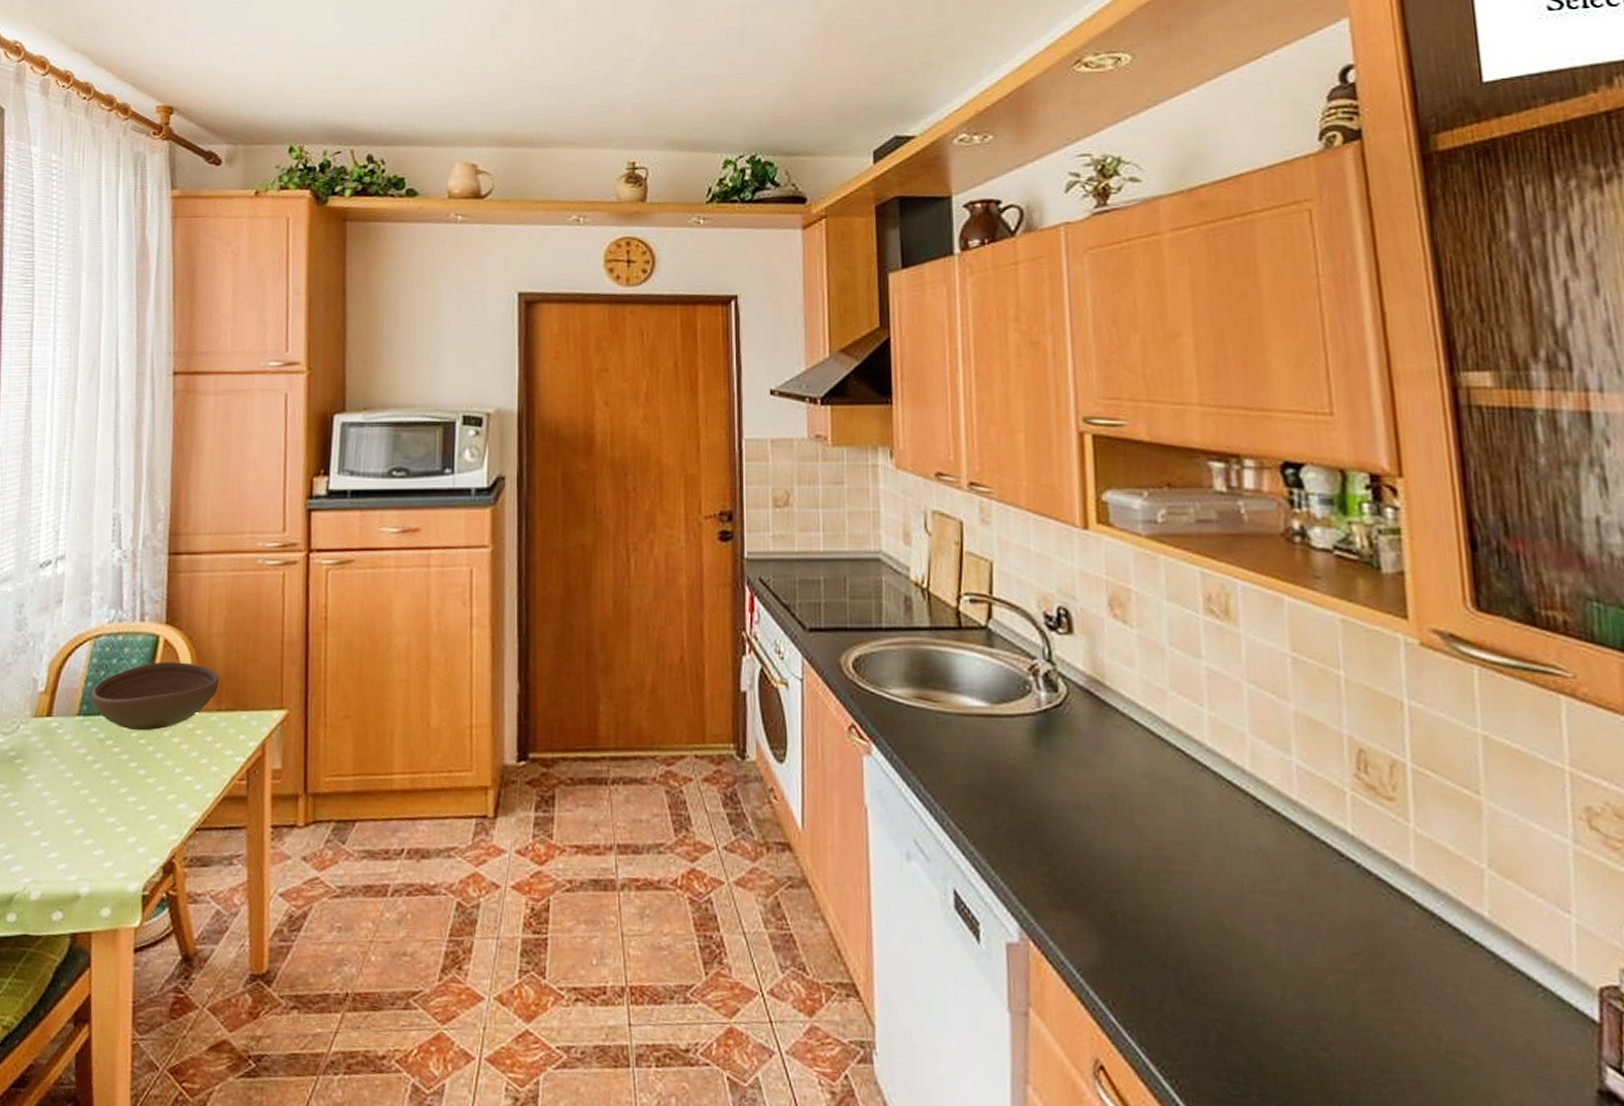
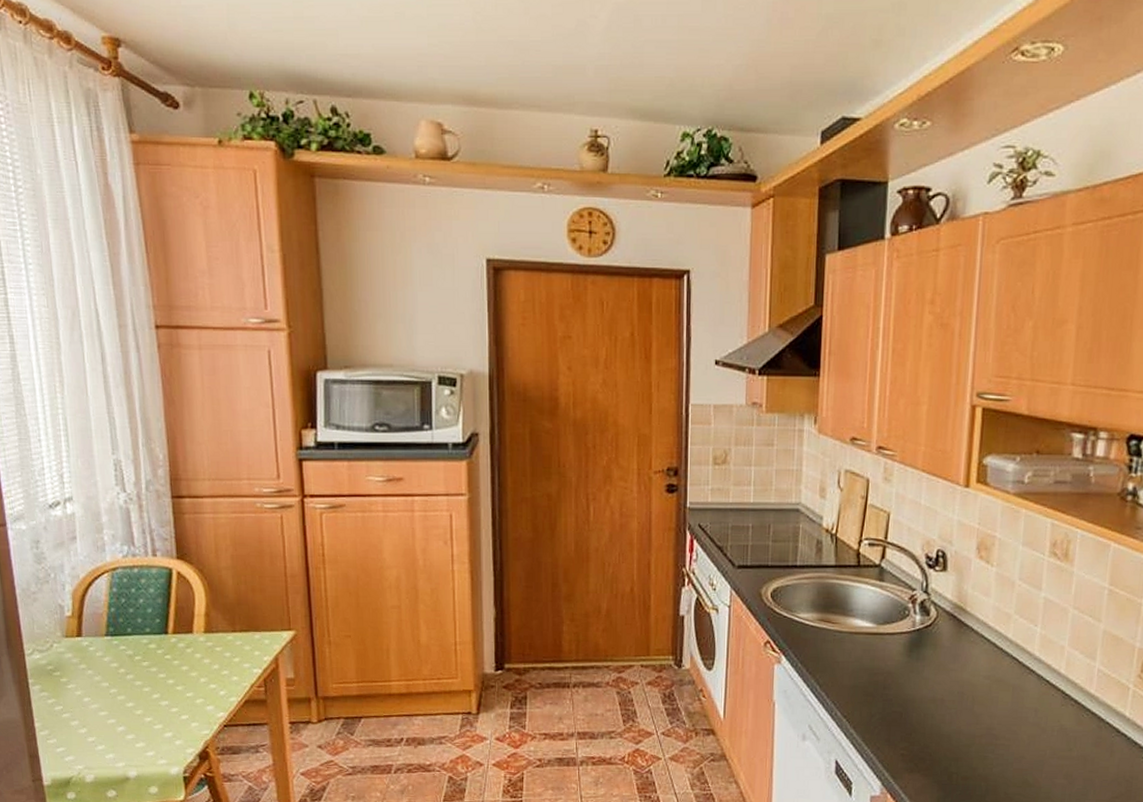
bowl: present [90,661,219,731] -> none [115,591,232,649]

